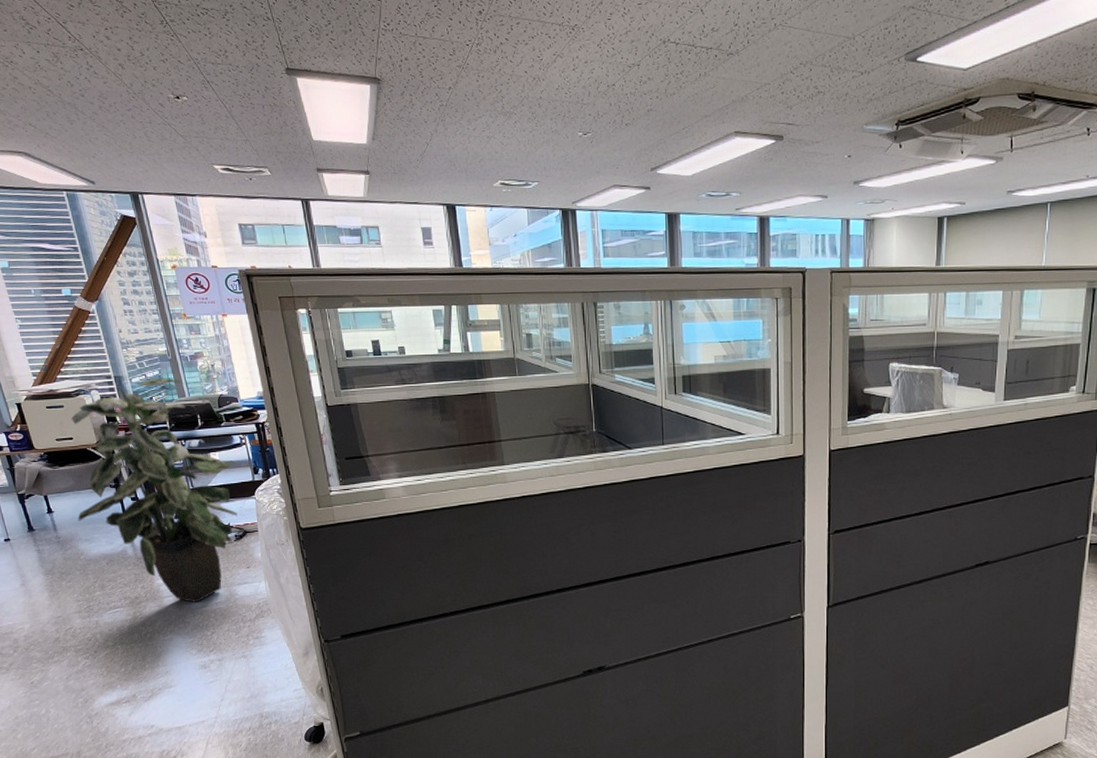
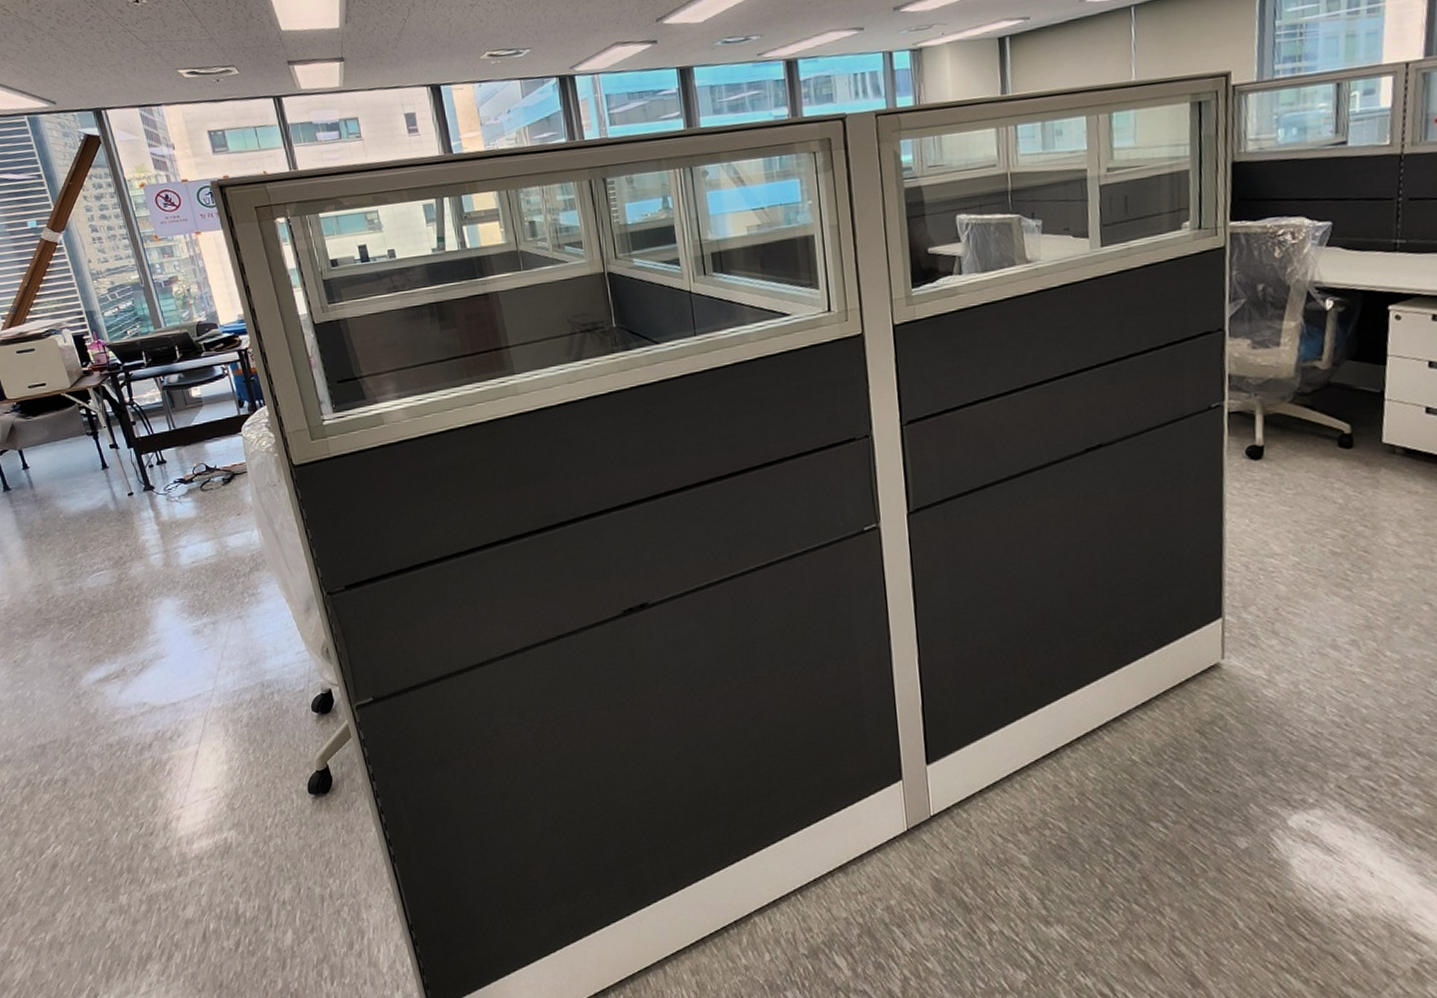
indoor plant: present [71,377,238,602] -> none [43,308,224,559]

